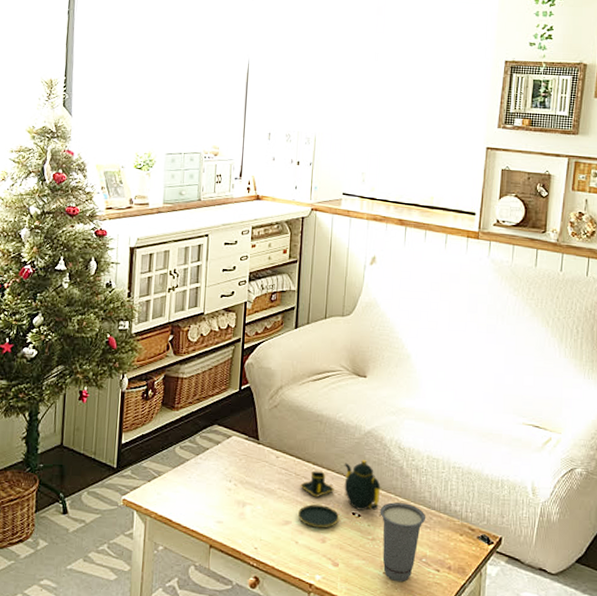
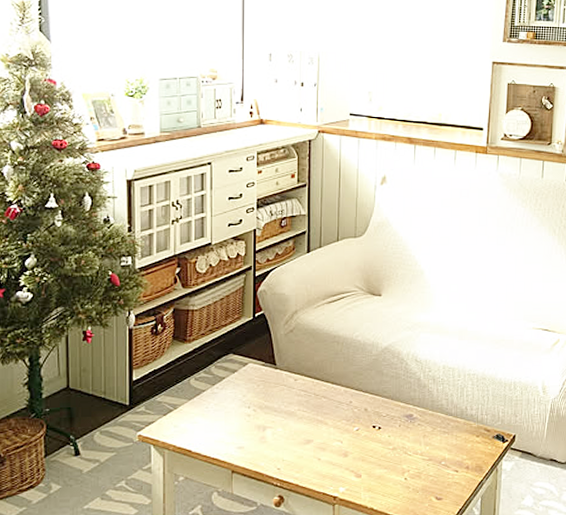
teapot: present [297,460,381,530] -> none [318,375,400,445]
cup: present [380,502,426,583] -> none [399,412,444,486]

